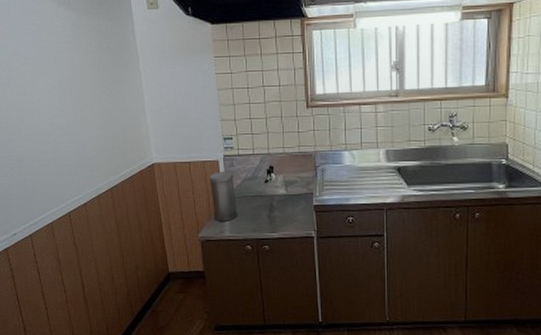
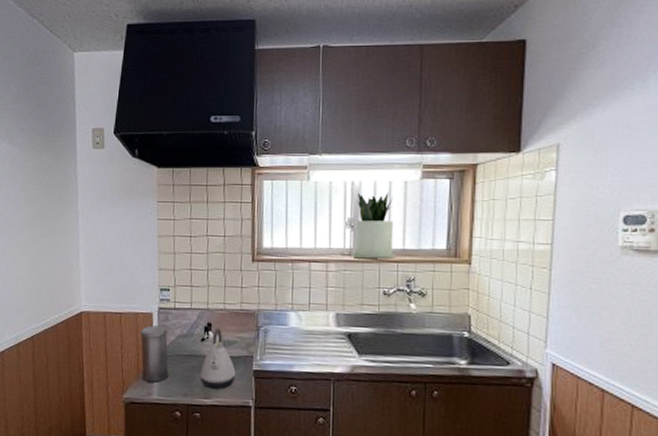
kettle: none [265,170,298,223] -> present [199,328,236,389]
planter: none [398,35,440,99] -> present [351,192,397,260]

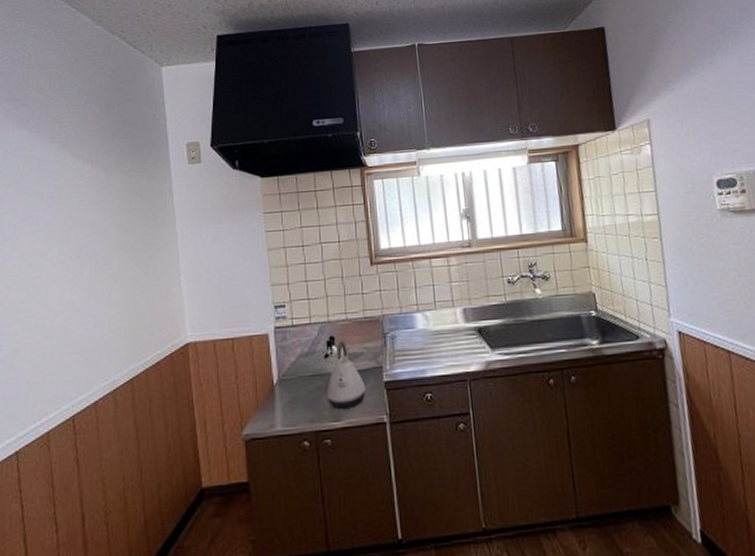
canister: present [140,325,169,383] -> none [256,347,293,413]
planter: present [351,192,397,260] -> none [469,180,516,250]

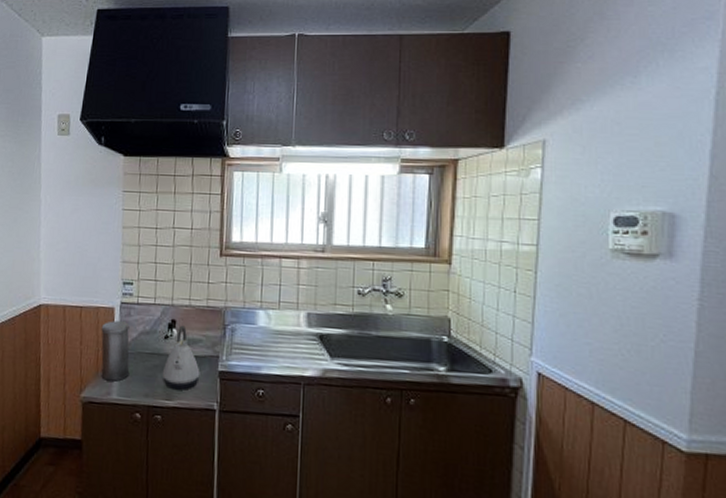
canister: none [256,347,293,413] -> present [101,321,130,382]

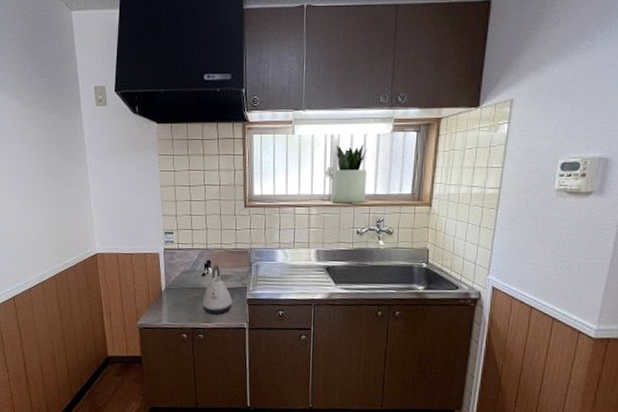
canister: present [101,321,130,382] -> none [149,264,176,311]
planter: none [324,187,373,258] -> present [330,144,369,204]

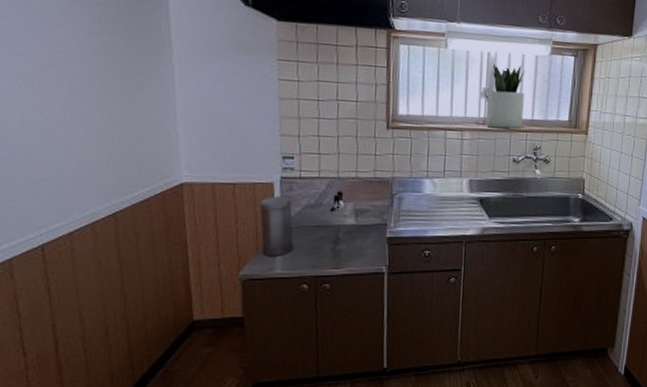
canister: none [149,264,176,311] -> present [259,196,294,256]
kettle: present [202,265,232,315] -> none [329,197,369,258]

